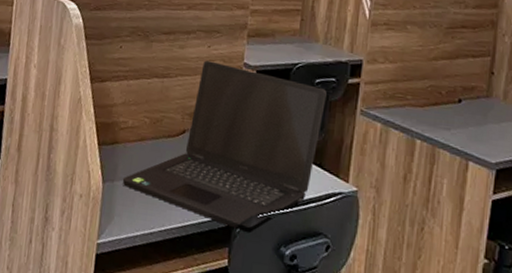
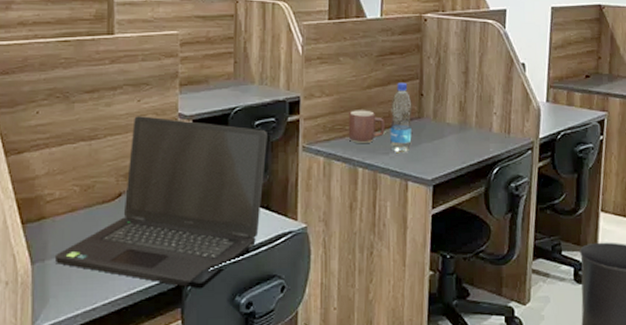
mug: none [409,80,449,117] -> present [348,110,385,144]
bottle: none [453,57,481,132] -> present [390,82,412,153]

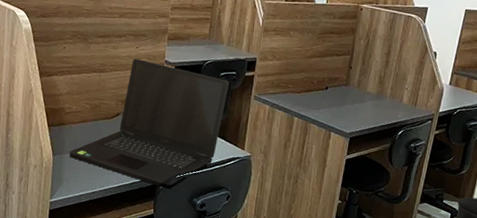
mug: present [348,110,385,144] -> none [290,73,319,100]
bottle: present [390,82,412,153] -> none [321,56,343,111]

